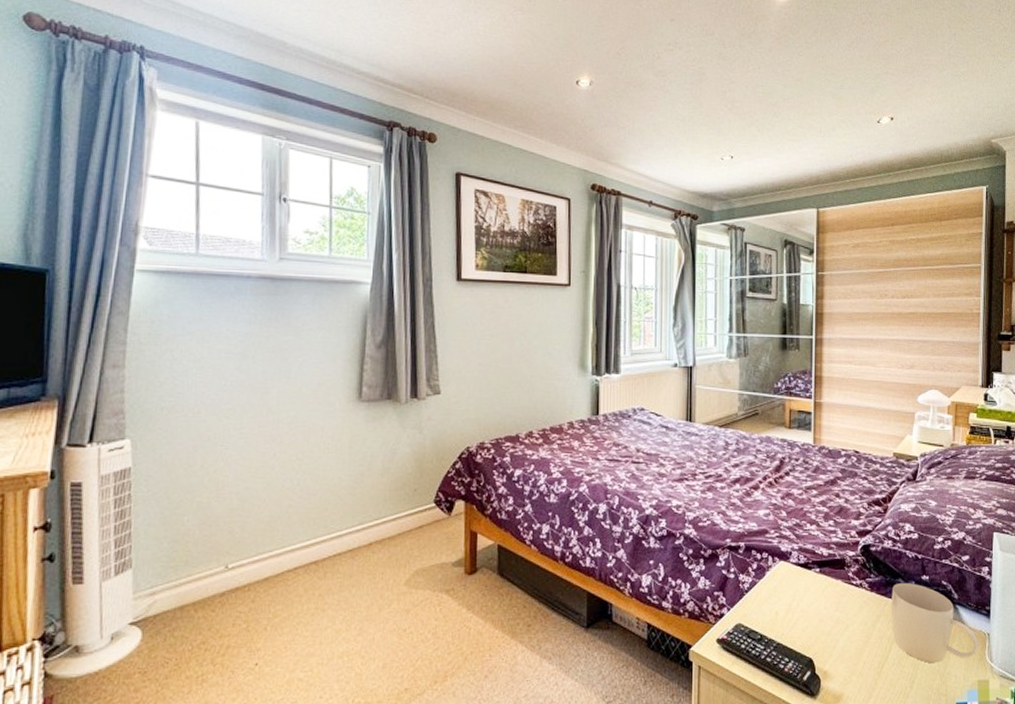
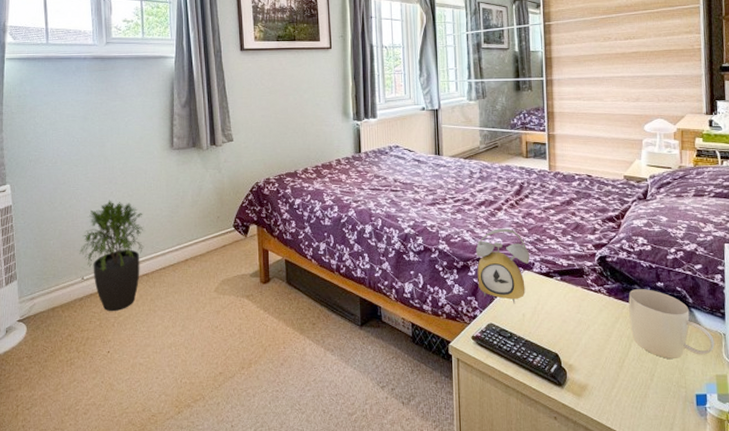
potted plant: none [224,464,318,610] -> present [79,200,146,311]
alarm clock: none [727,510,787,601] -> present [476,228,530,304]

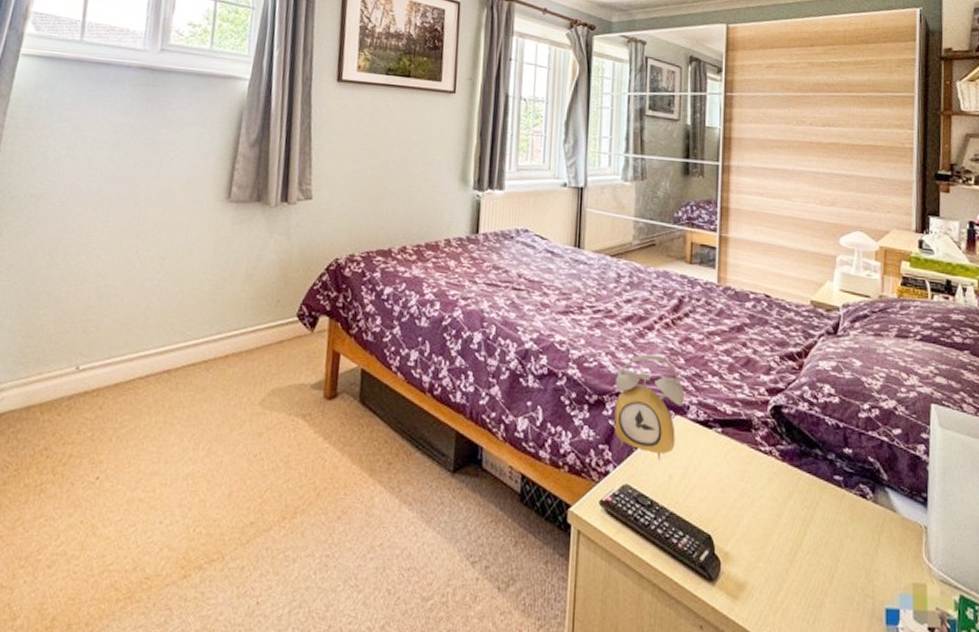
potted plant: present [79,200,146,311] -> none [78,261,176,419]
mug: present [628,289,715,360] -> none [807,454,913,557]

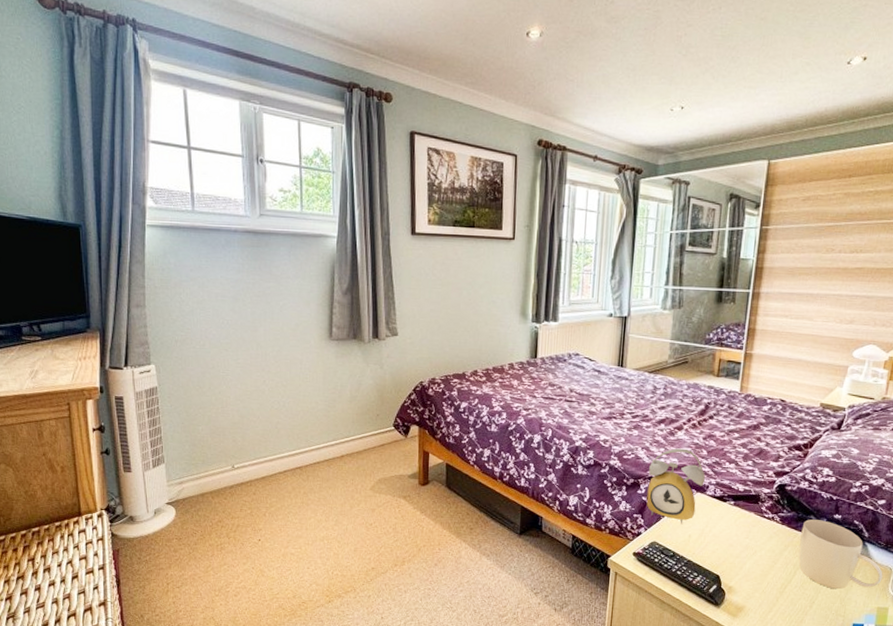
mug: none [807,454,913,557] -> present [798,519,883,590]

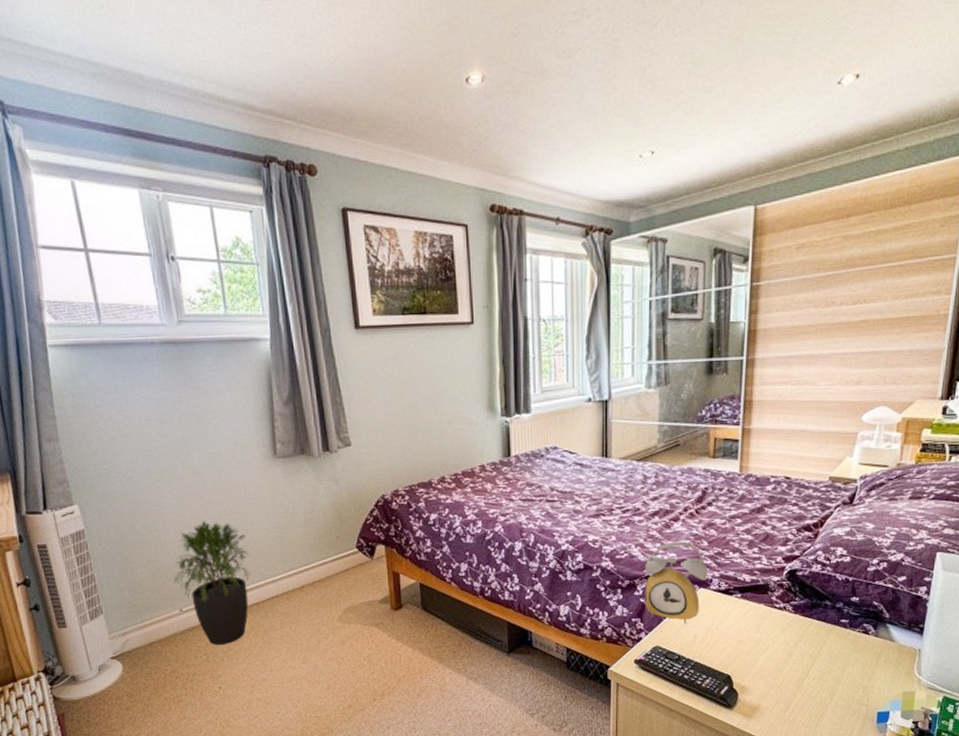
potted plant: none [229,388,300,501] -> present [173,520,251,645]
mug: present [798,519,883,590] -> none [815,604,907,678]

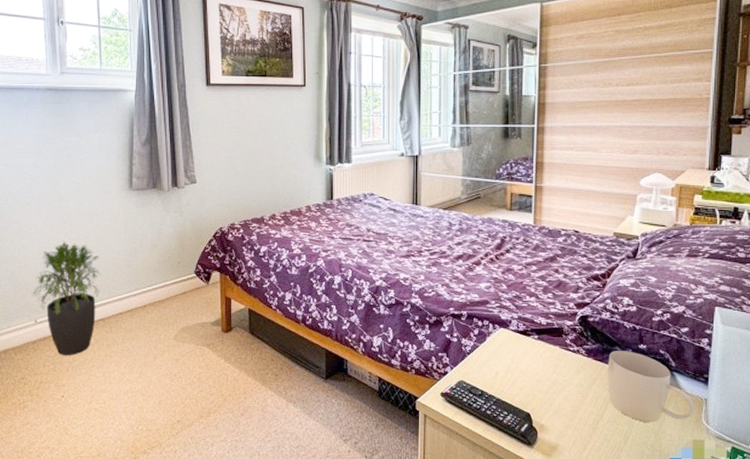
alarm clock: present [645,541,707,625] -> none [450,283,507,362]
mug: none [815,604,907,678] -> present [607,351,695,423]

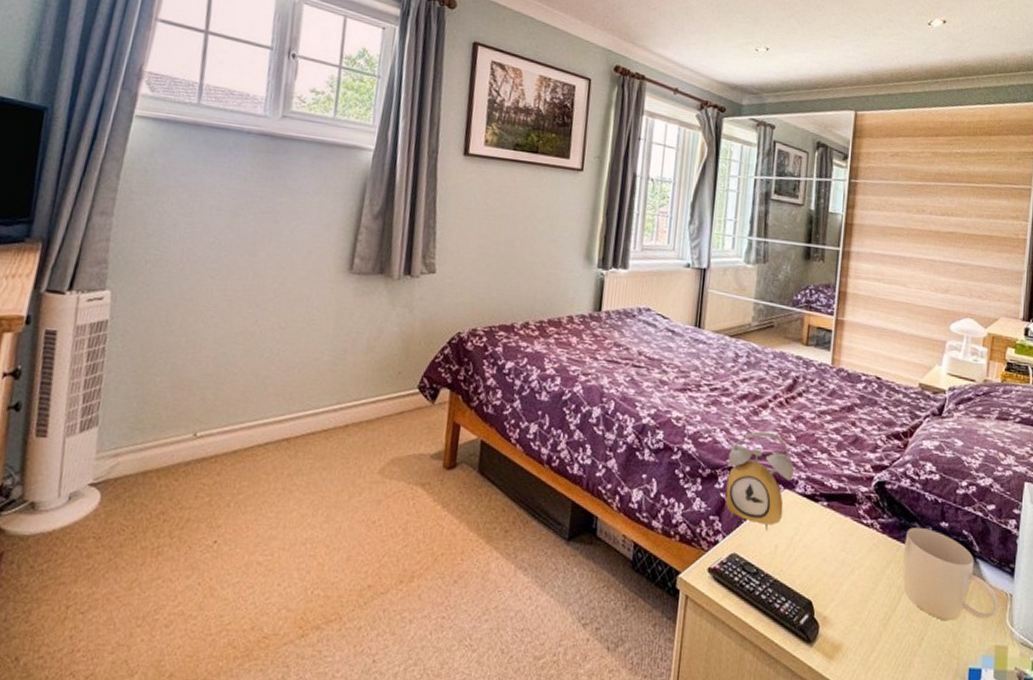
potted plant: present [32,241,102,355] -> none [195,330,296,486]
alarm clock: none [450,283,507,362] -> present [725,431,794,531]

